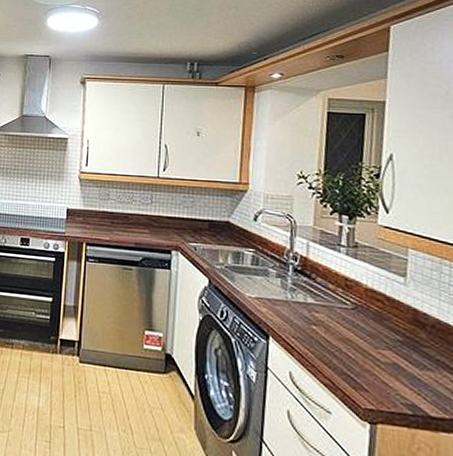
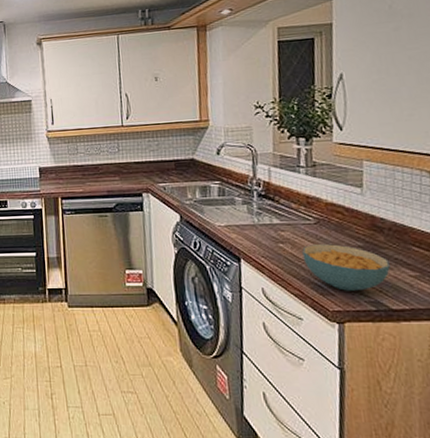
cereal bowl: none [336,331,431,391] -> present [302,244,390,291]

